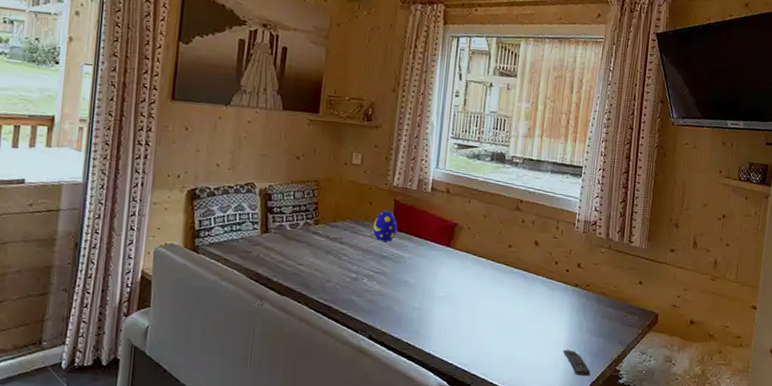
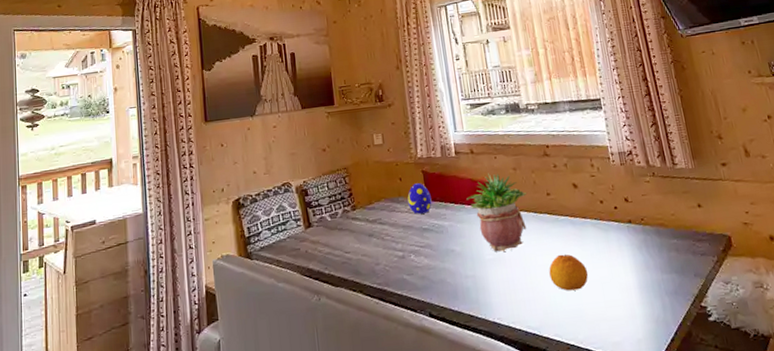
potted plant: none [431,214,491,292] -> present [466,172,528,252]
fruit: none [491,303,527,338] -> present [549,254,589,291]
remote control: present [563,349,591,377] -> none [636,292,675,321]

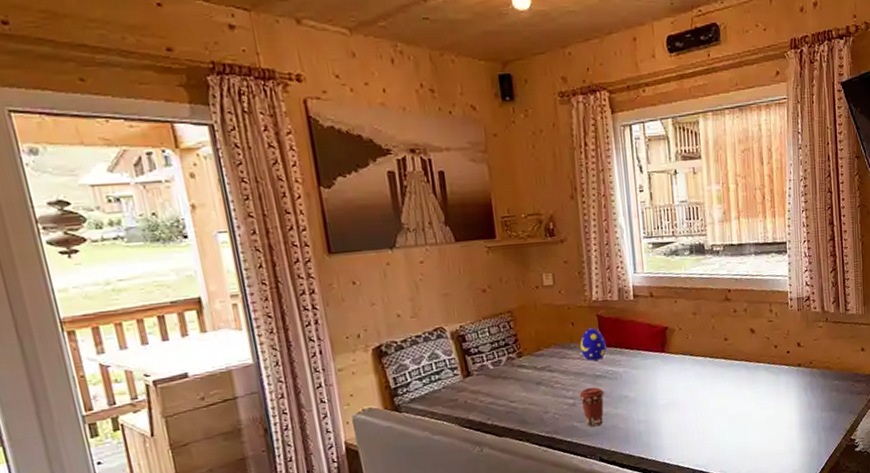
coffee cup: none [407,240,432,281] -> present [579,387,604,427]
potted plant: present [466,172,528,252] -> none [643,317,705,397]
fruit: present [549,254,589,291] -> none [720,396,757,431]

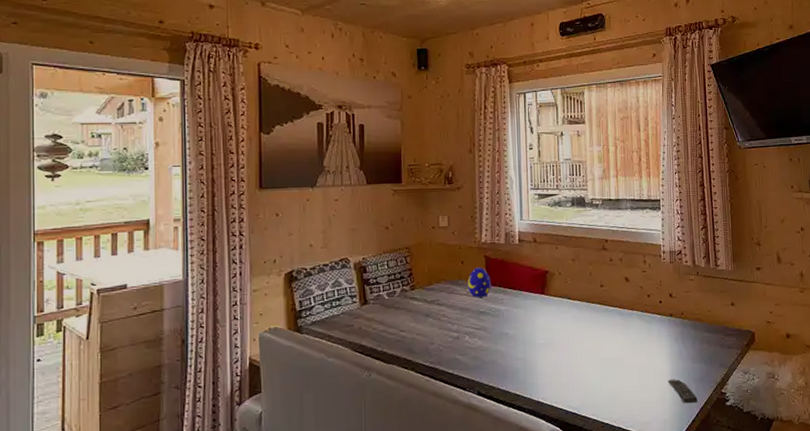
coffee cup: present [579,387,604,427] -> none [463,322,486,361]
remote control: none [796,429,827,453] -> present [667,379,698,404]

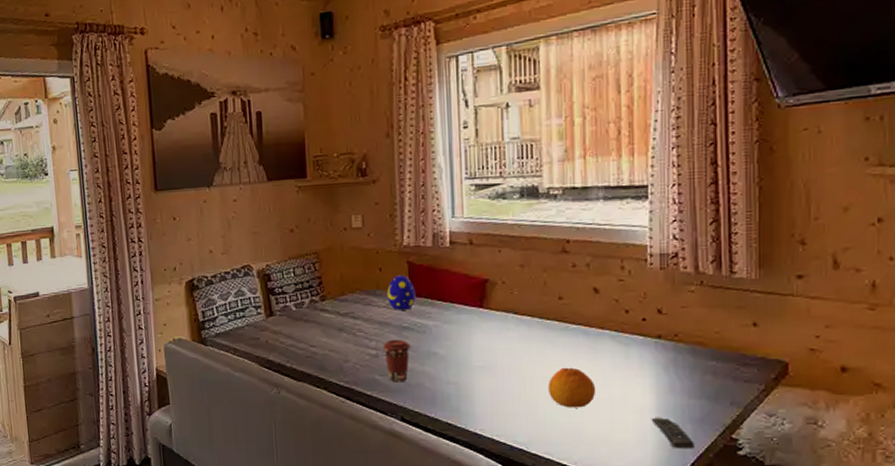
coffee cup: none [463,322,486,361] -> present [382,339,411,383]
fruit: none [594,341,629,375] -> present [548,367,596,408]

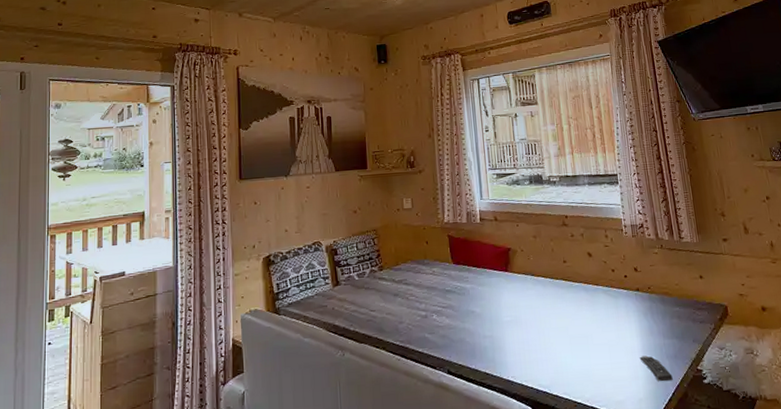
coffee cup: present [382,339,411,383] -> none [430,301,453,339]
decorative egg: present [387,275,416,310] -> none [433,247,456,276]
fruit: present [548,367,596,408] -> none [561,318,598,353]

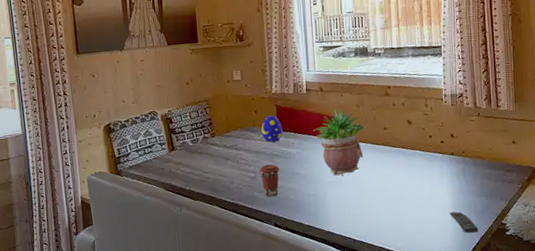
coffee cup: none [430,301,453,339] -> present [259,164,280,197]
decorative egg: none [433,247,456,276] -> present [261,115,283,142]
potted plant: none [488,239,546,315] -> present [313,108,367,176]

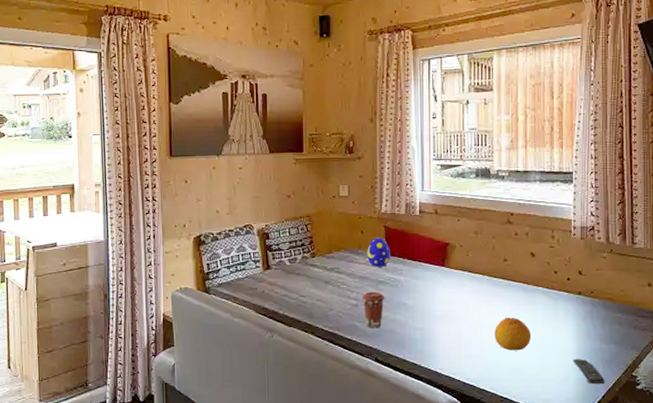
potted plant: present [313,108,367,176] -> none [425,234,485,309]
fruit: none [379,178,412,209] -> present [495,317,532,351]

